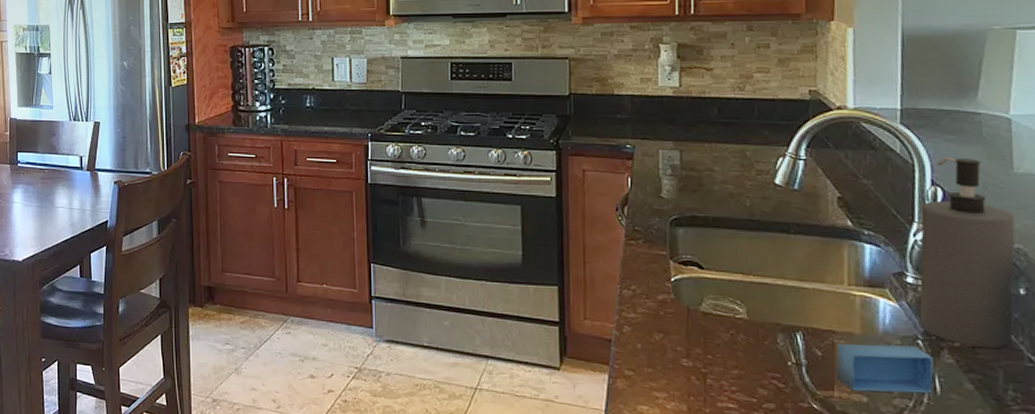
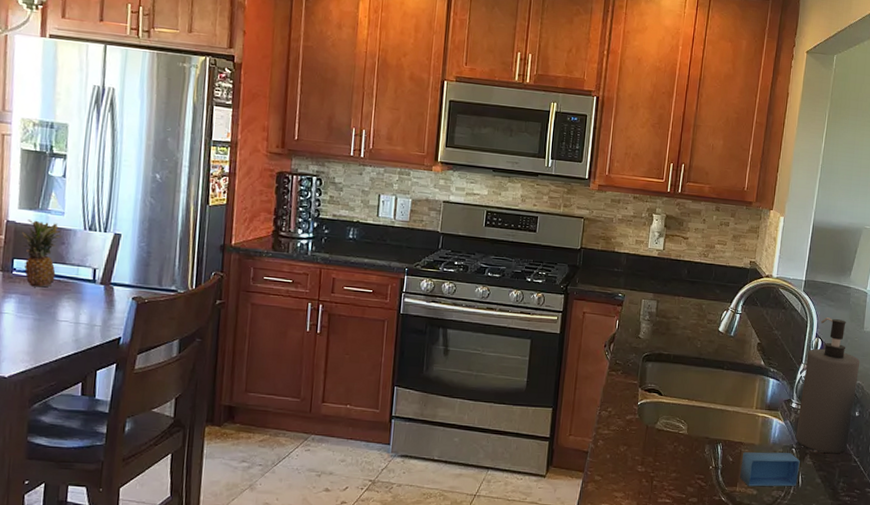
fruit: none [21,116,53,177] -> present [21,219,62,288]

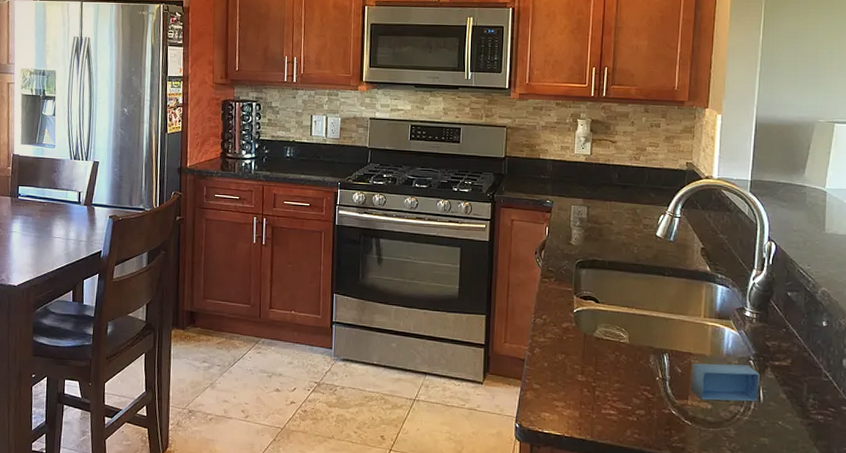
fruit: present [21,219,62,288] -> none [23,153,54,209]
soap dispenser: present [796,317,860,454] -> none [753,219,823,368]

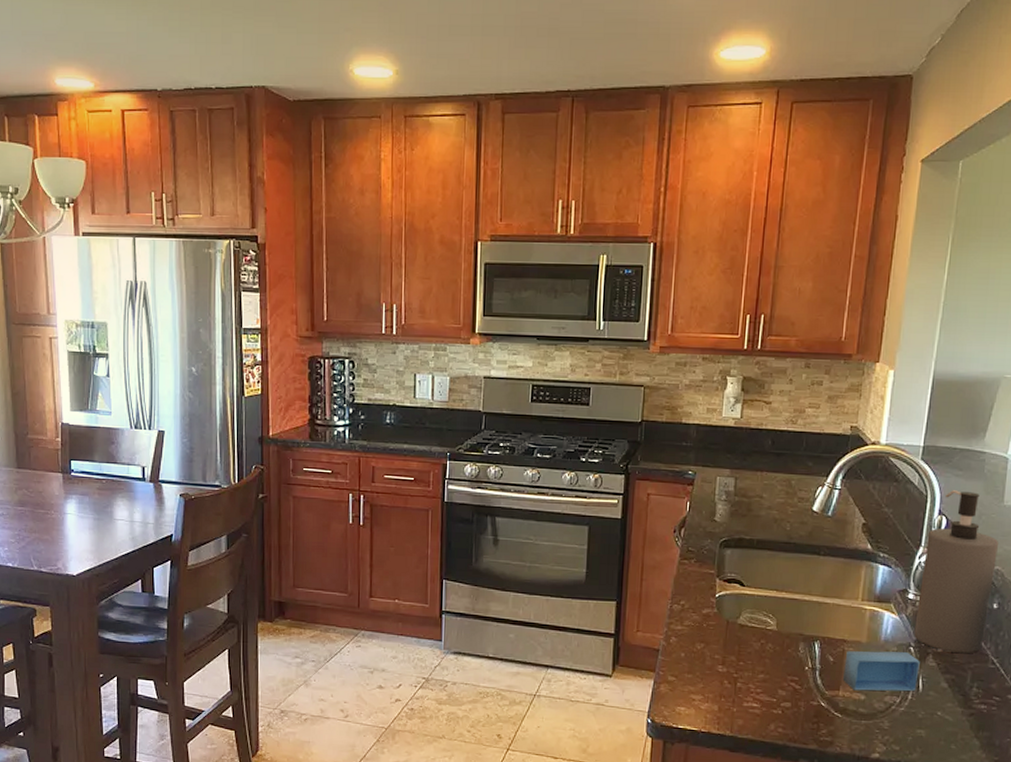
soap dispenser: none [753,219,823,368] -> present [914,490,998,654]

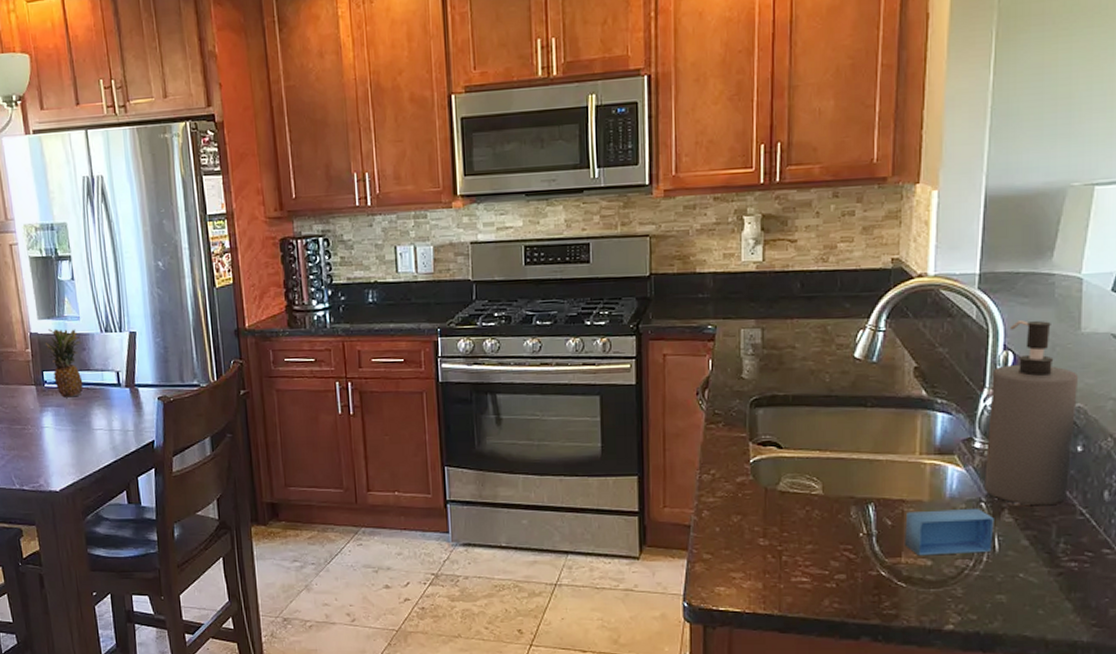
fruit: none [75,421,111,487] -> present [44,329,83,398]

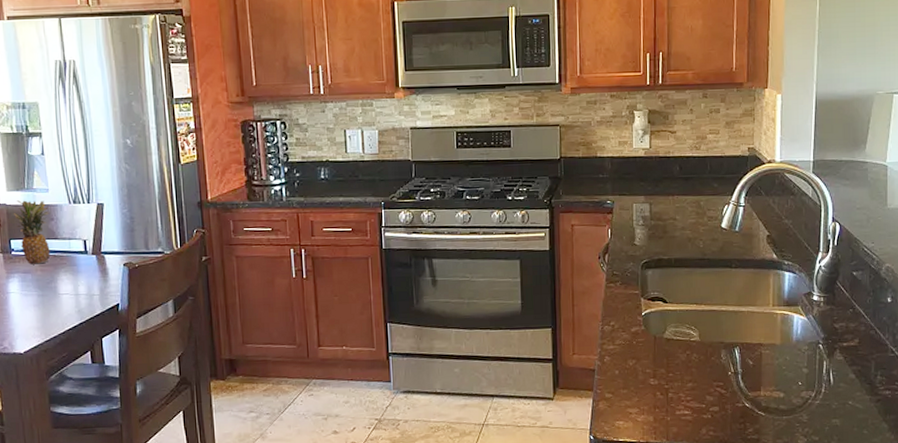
sponge: present [905,508,994,556] -> none [763,349,829,389]
soap dispenser: present [984,320,1078,506] -> none [821,198,886,346]

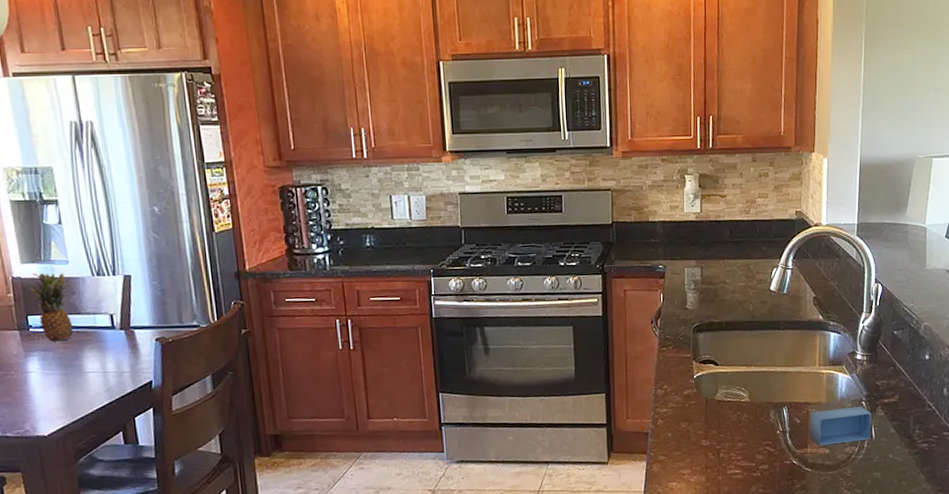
sponge: none [763,349,829,389] -> present [809,406,871,446]

